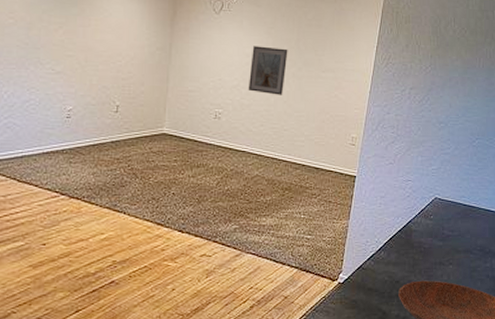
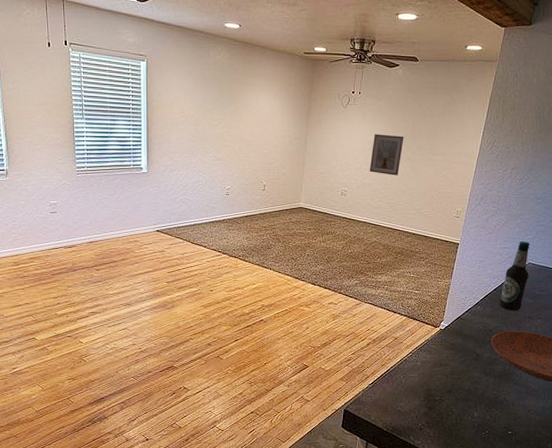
bottle: none [405,172,436,257] -> present [499,241,530,311]

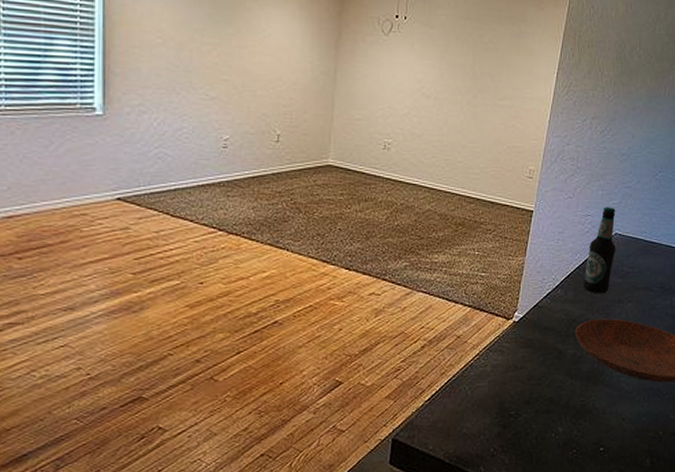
picture frame: present [369,134,404,176] -> none [419,70,463,125]

